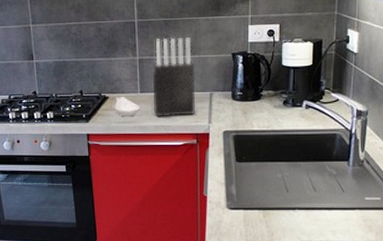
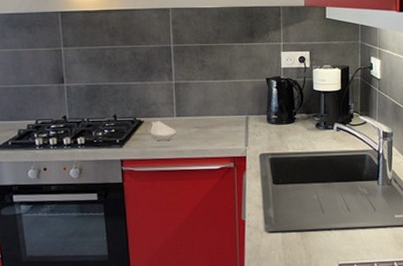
knife block: present [152,38,196,116] -> none [188,63,232,140]

